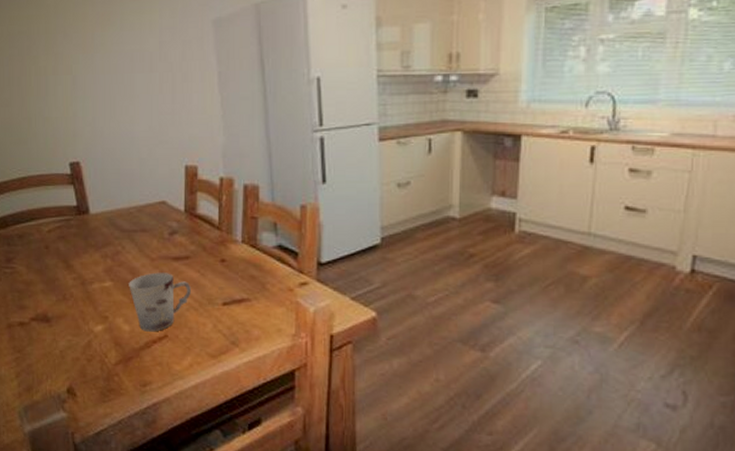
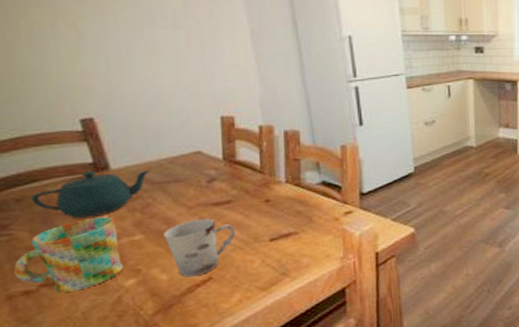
mug: none [14,260,95,329] -> present [14,217,124,293]
teapot: none [29,213,121,259] -> present [30,169,150,218]

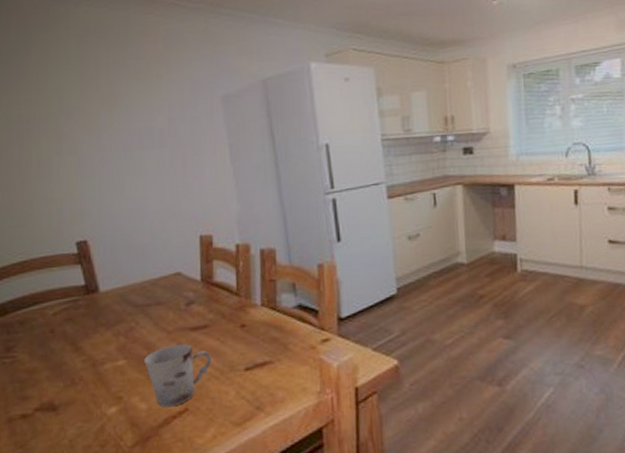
mug: present [14,217,124,293] -> none [15,341,107,418]
teapot: present [30,169,150,218] -> none [32,292,134,342]

